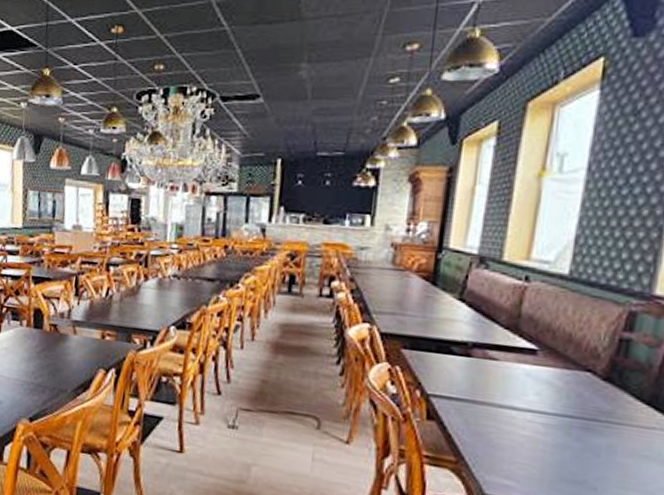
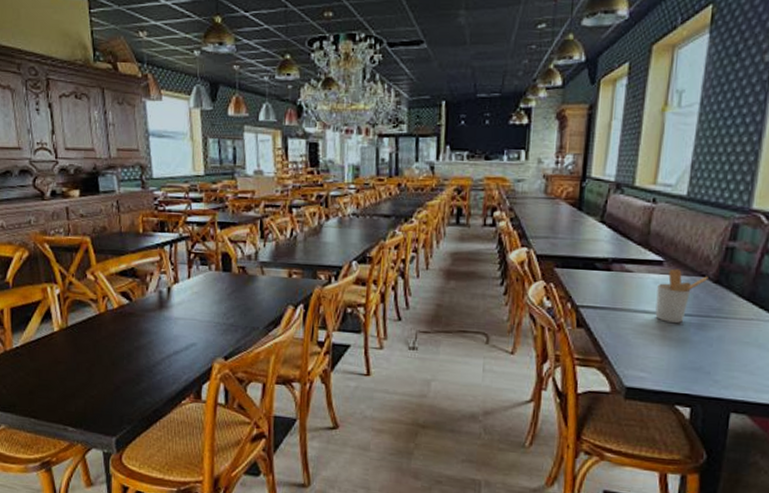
utensil holder: none [525,359,596,425] -> present [655,268,709,323]

